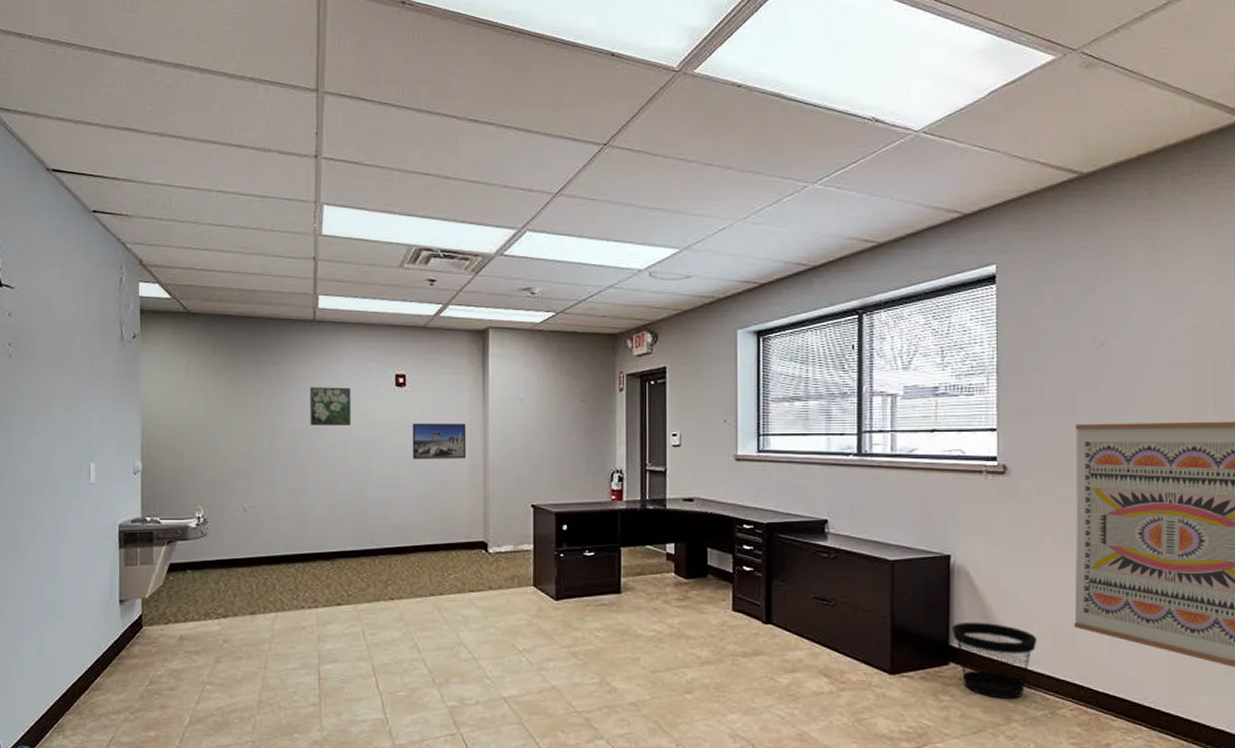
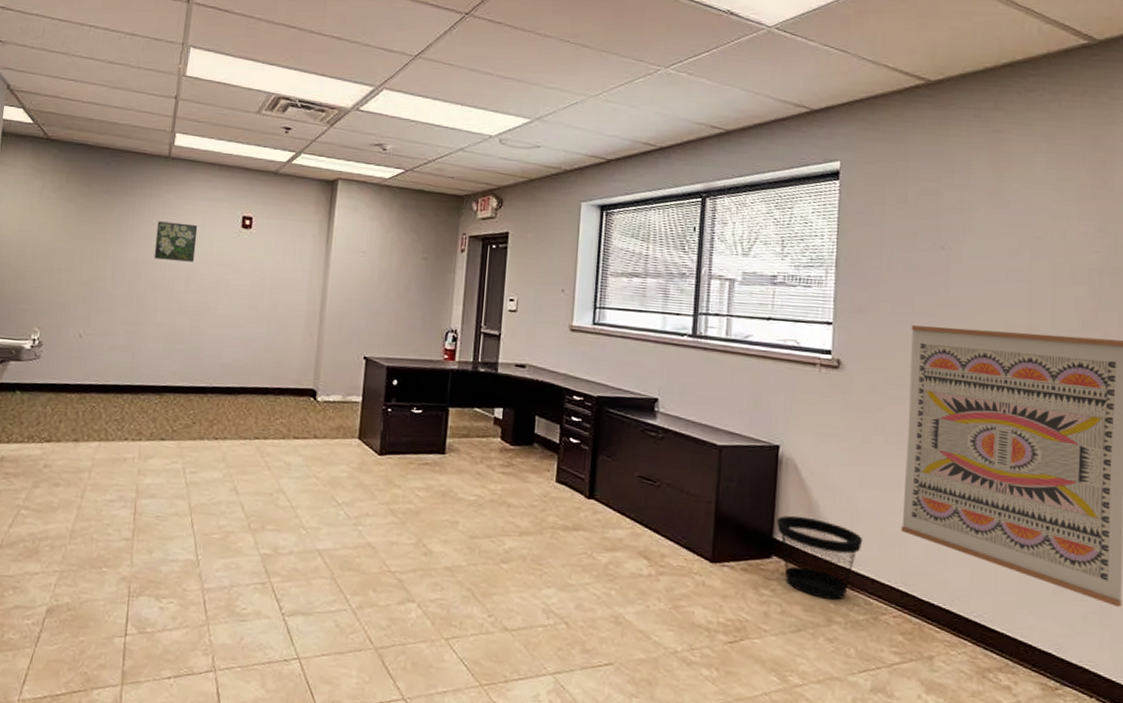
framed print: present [412,423,466,460] -> none [251,265,307,305]

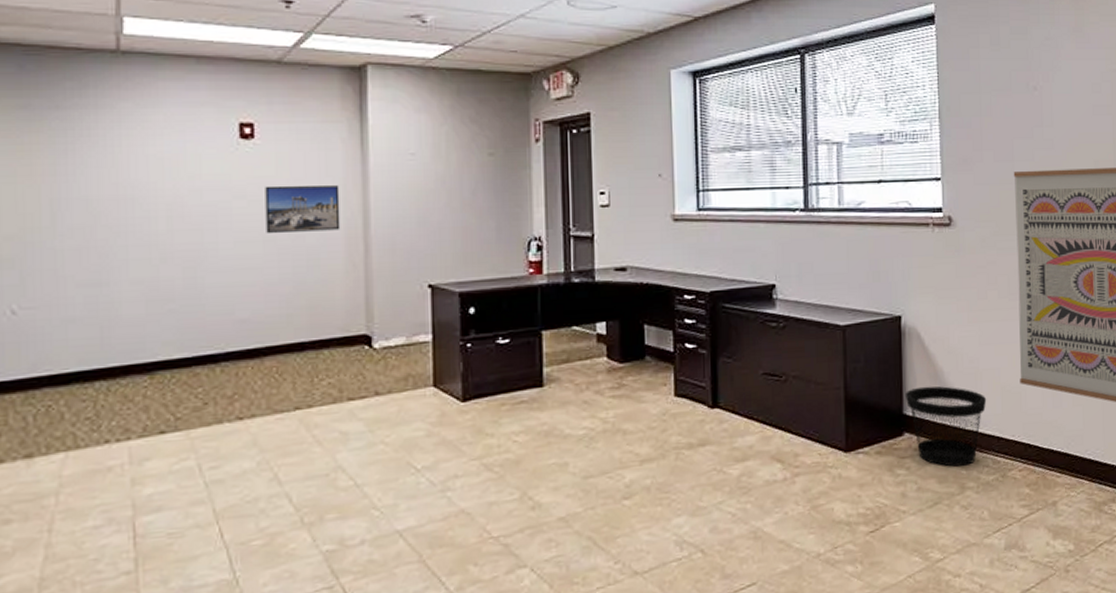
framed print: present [154,221,198,262] -> none [112,140,176,193]
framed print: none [251,265,307,305] -> present [265,185,341,234]

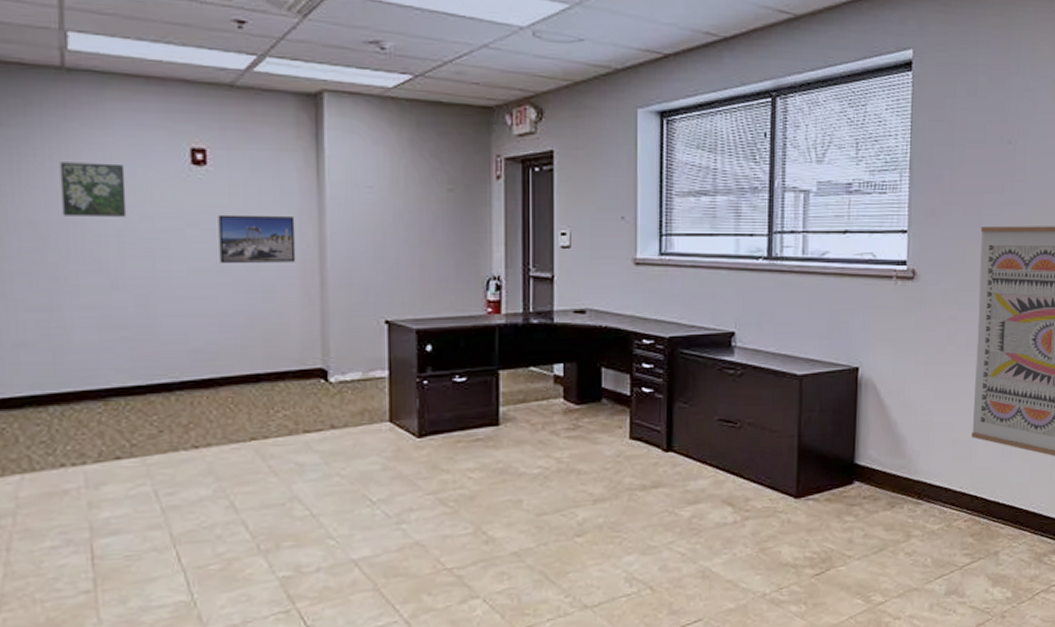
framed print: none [112,140,176,193] -> present [59,162,127,217]
wastebasket: present [904,386,987,467] -> none [857,437,938,516]

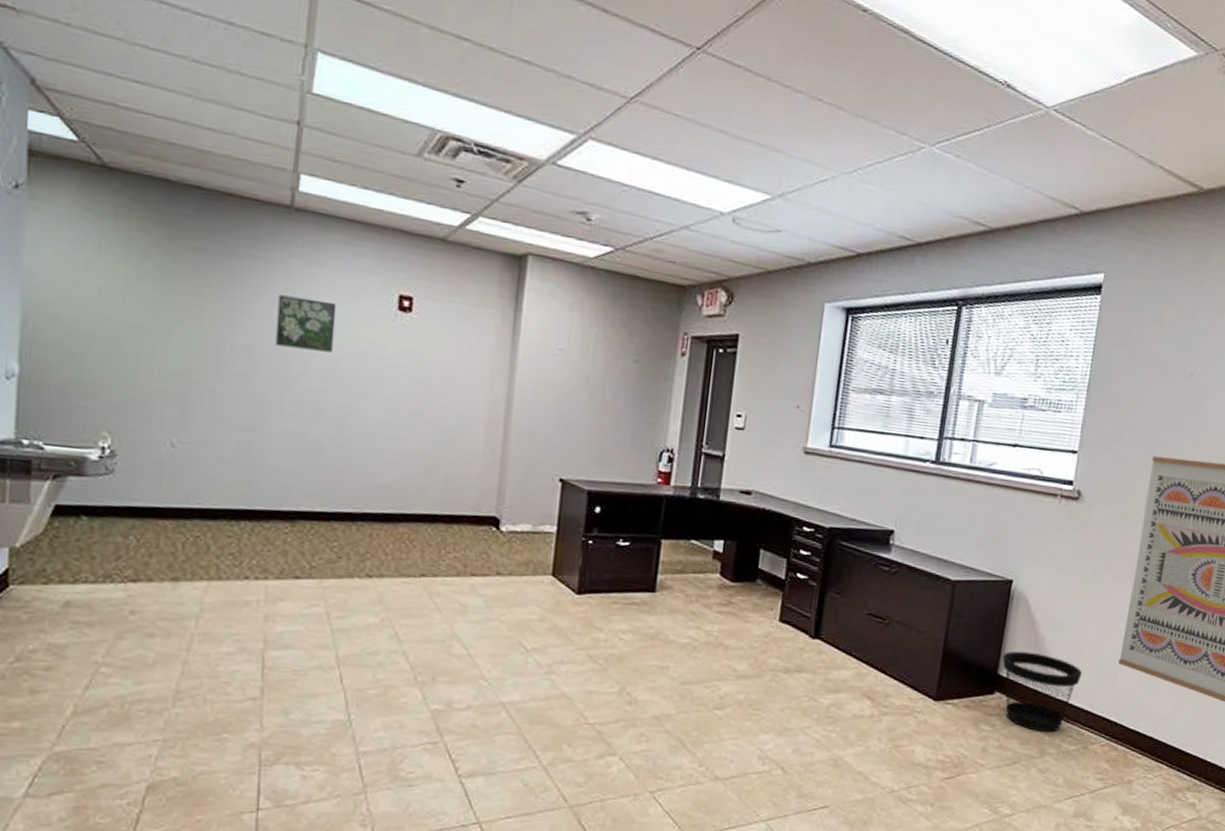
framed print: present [218,214,296,264] -> none [413,360,487,414]
wastebasket: none [857,437,938,516] -> present [1002,651,1083,732]

